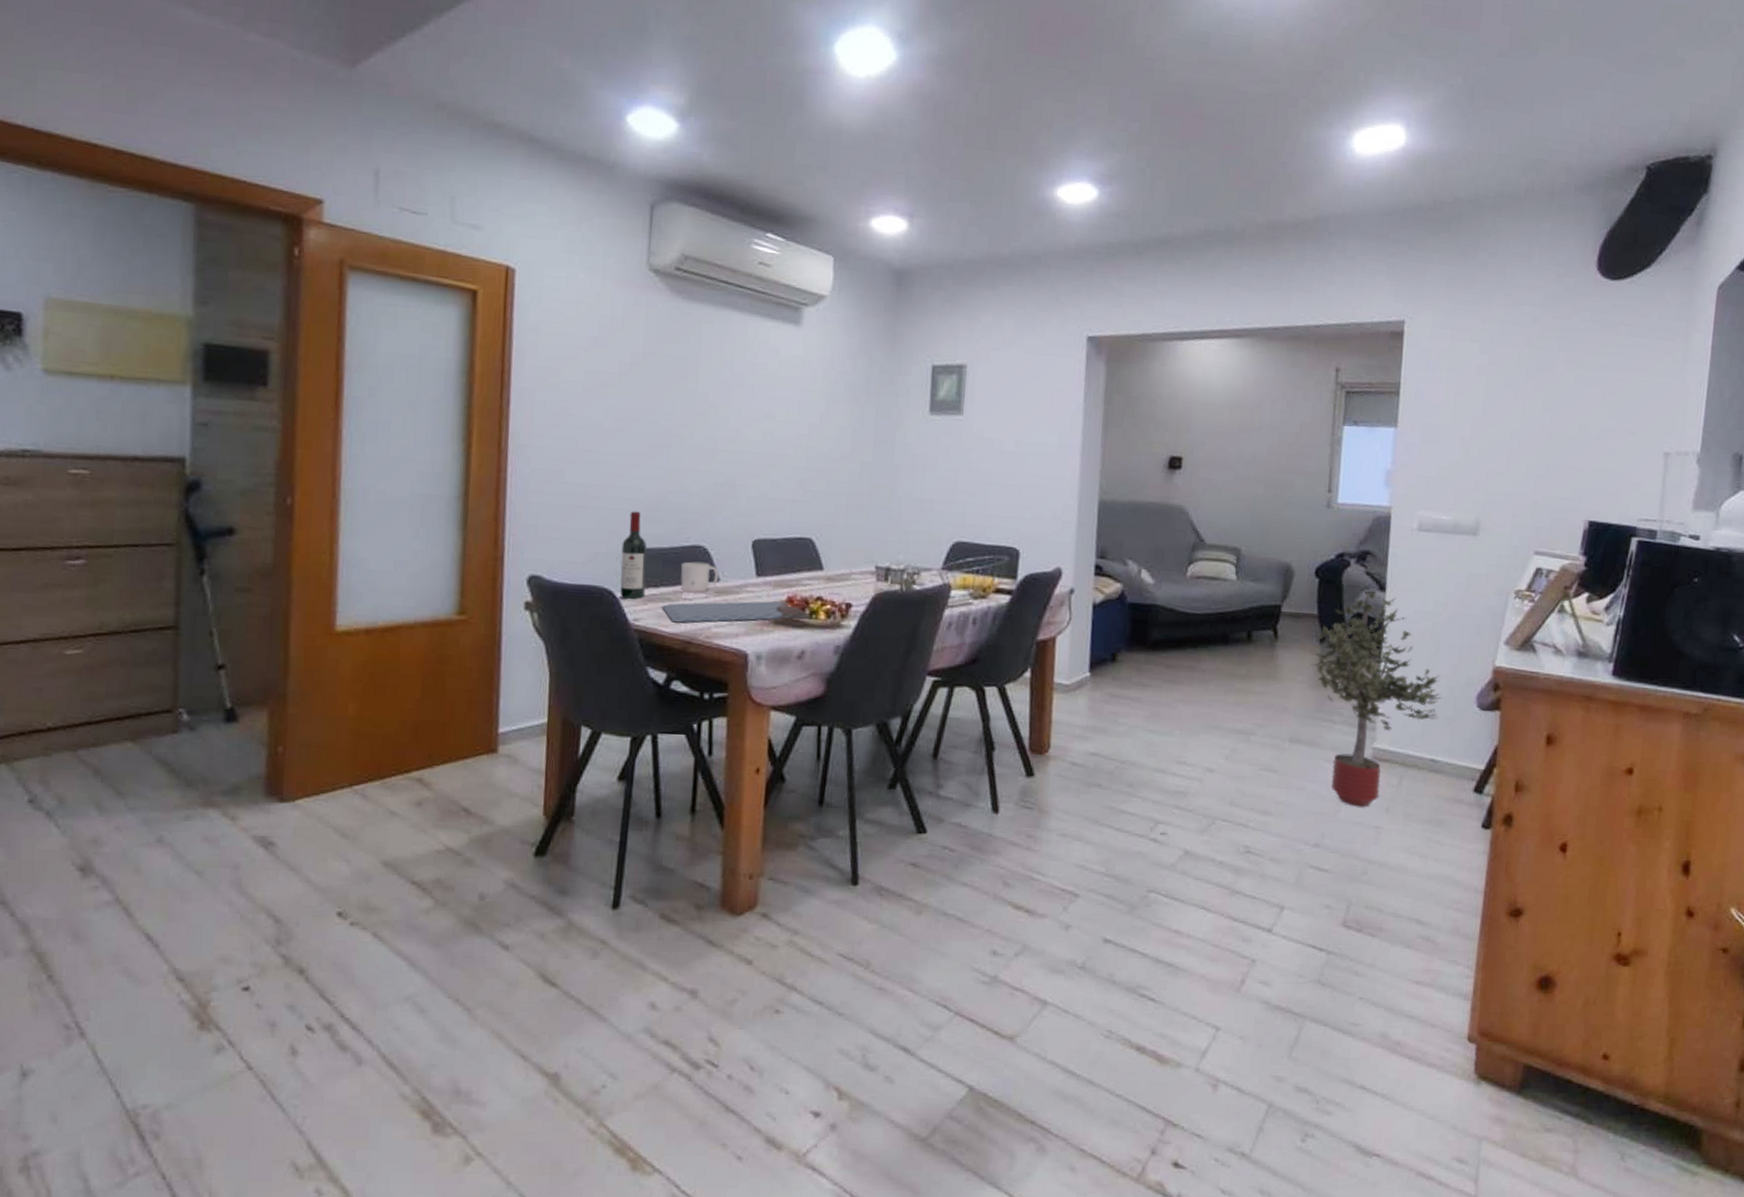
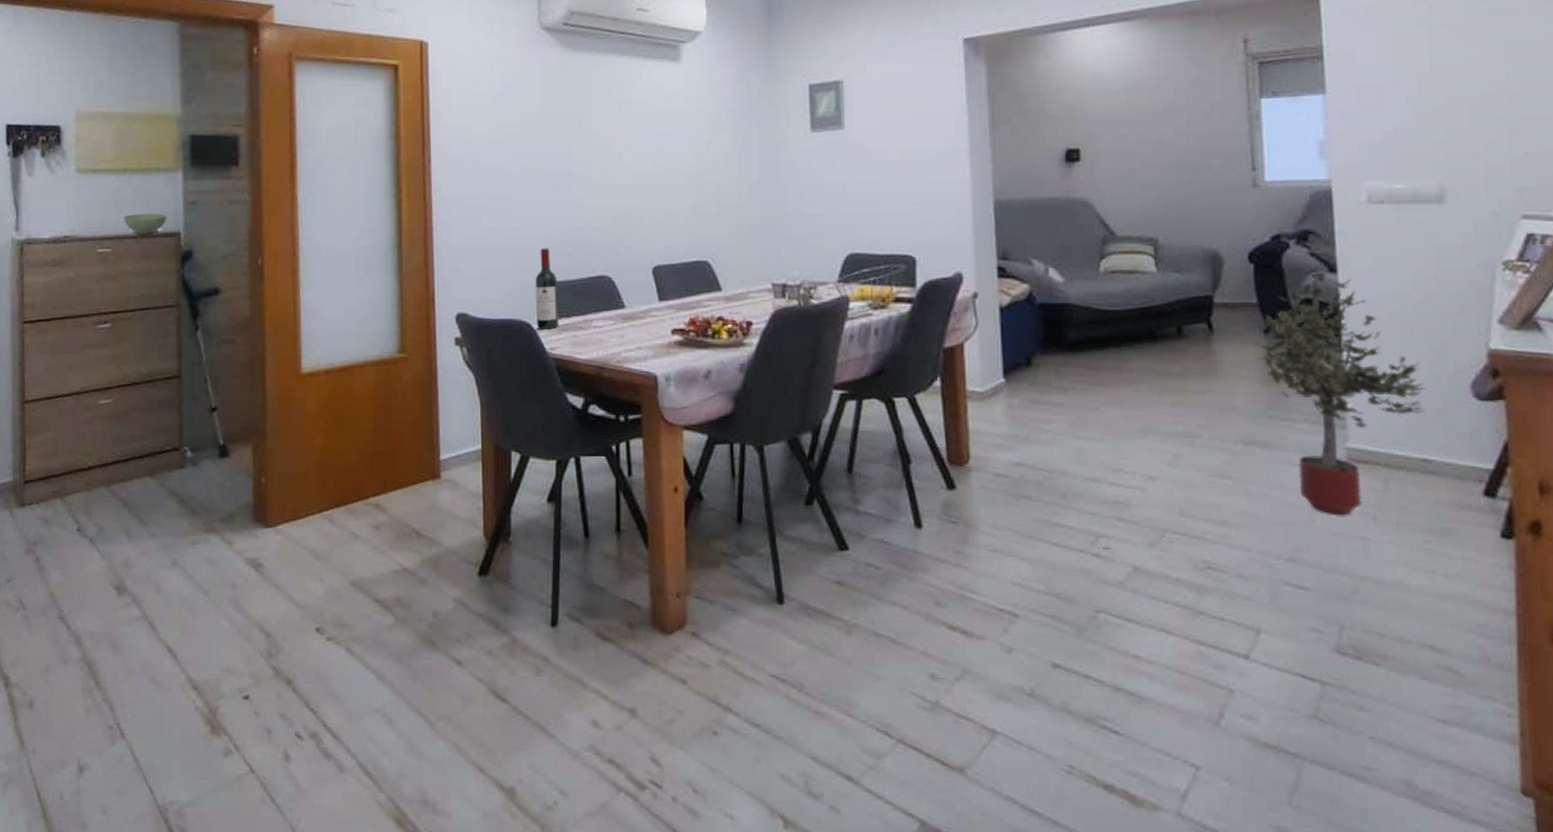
bowl: none [107,430,168,460] -> present [123,213,167,236]
placemat: present [662,600,811,623] -> none [575,323,714,350]
mug: present [680,561,719,594] -> none [589,291,625,321]

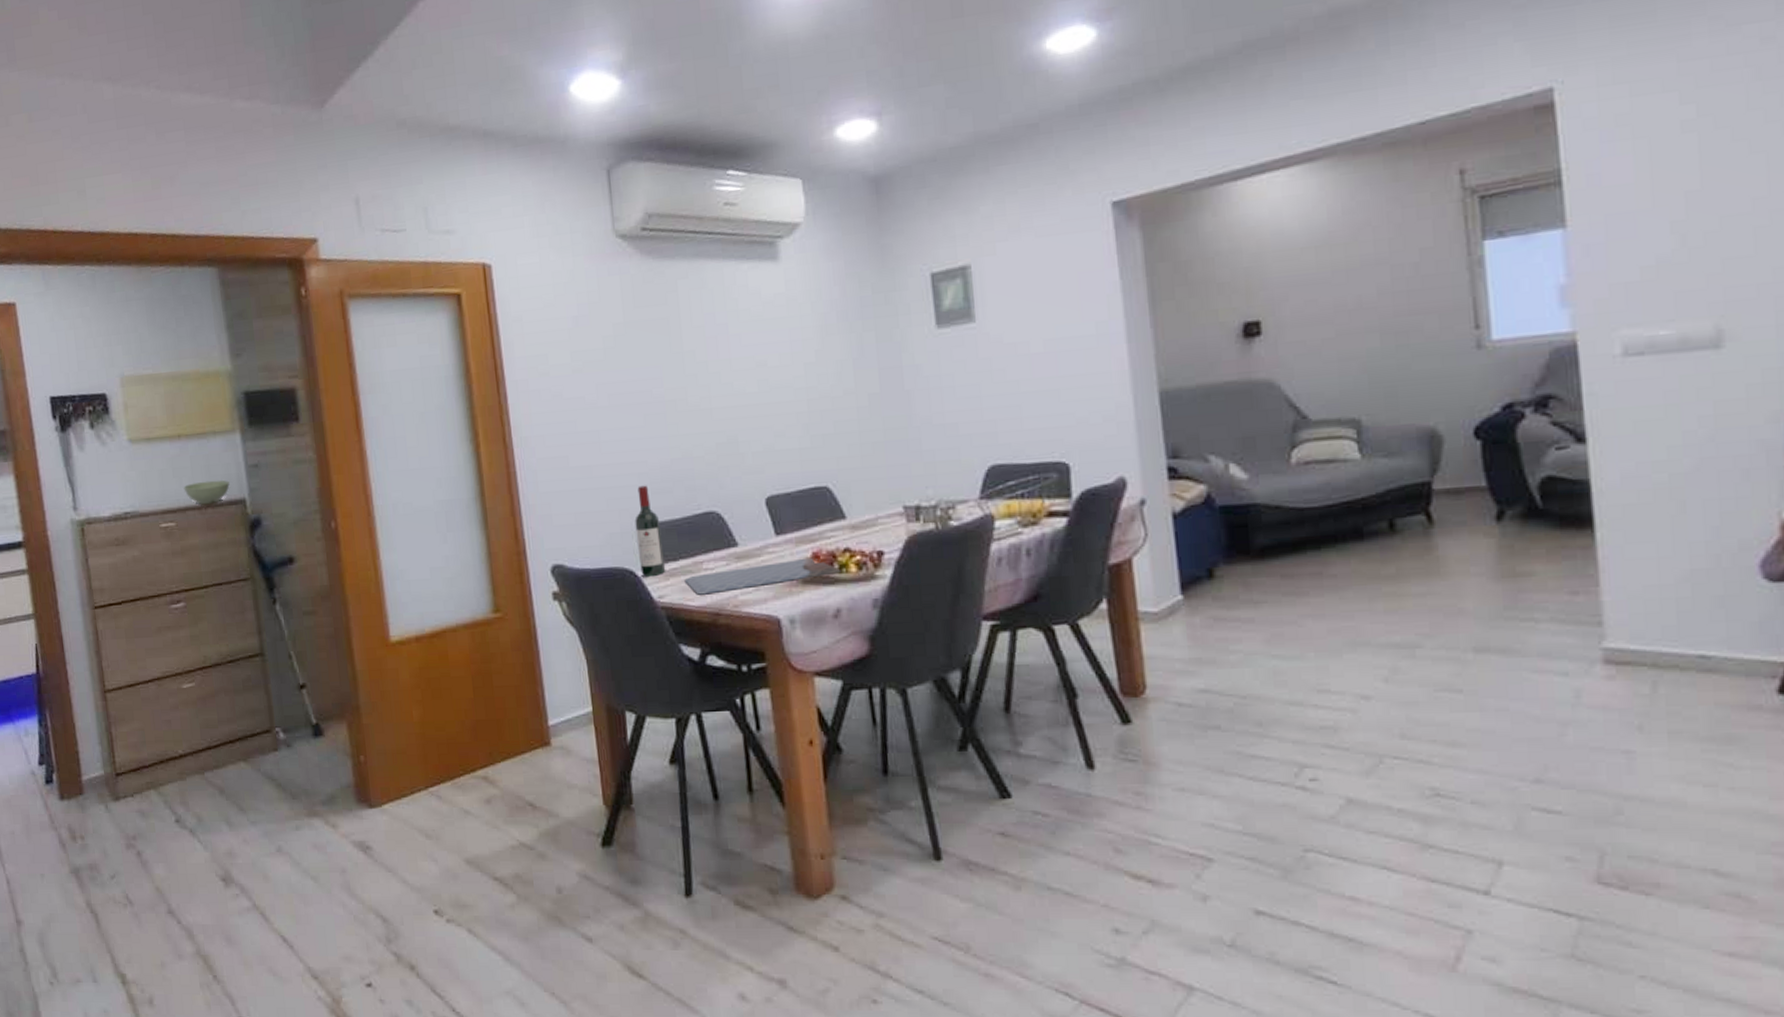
placemat: none [575,323,714,350] -> present [684,557,841,595]
potted tree: present [1256,274,1426,516] -> none [1487,445,1702,727]

